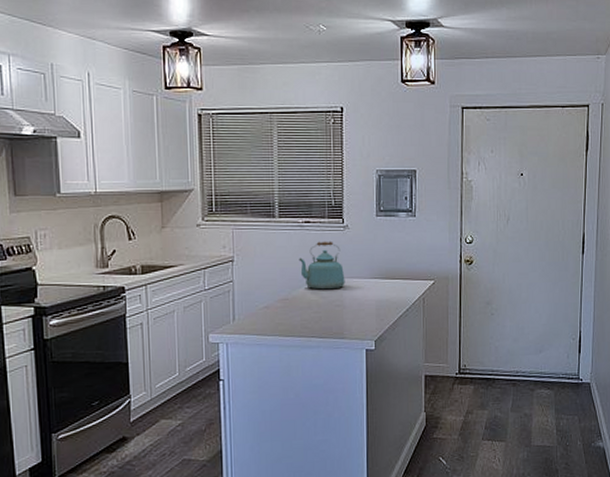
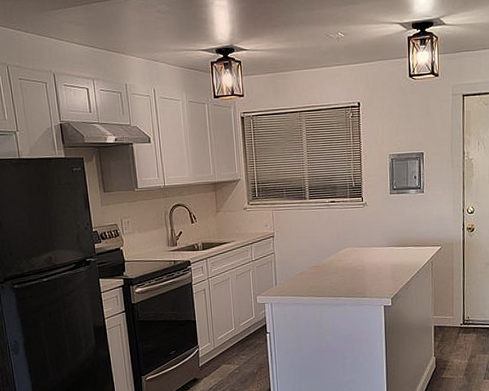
kettle: present [299,241,345,290] -> none [326,216,366,258]

